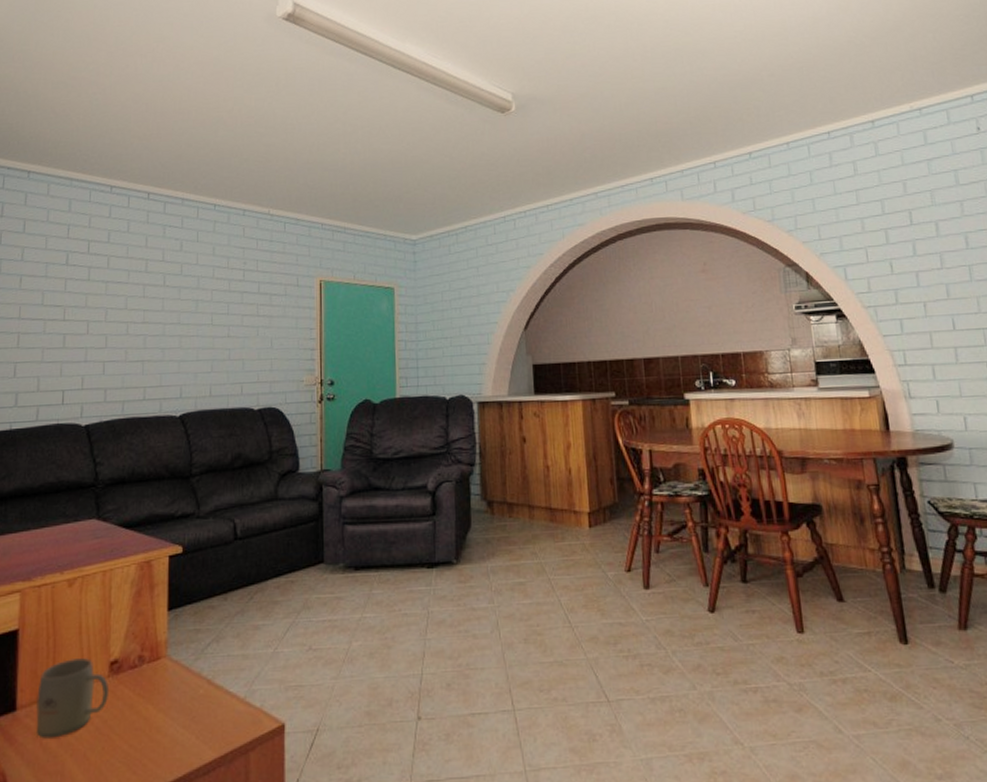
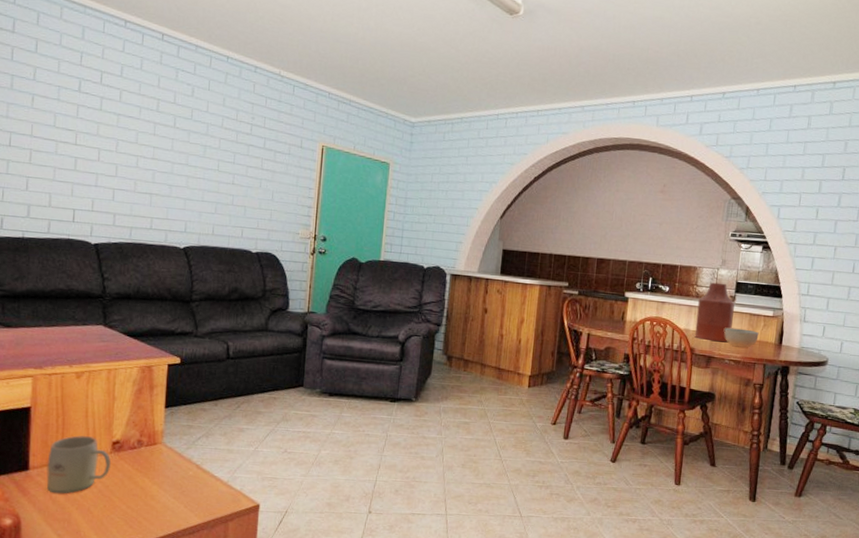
vase: none [774,365,824,439] -> present [694,282,735,343]
bowl: none [814,417,859,443] -> present [724,327,759,349]

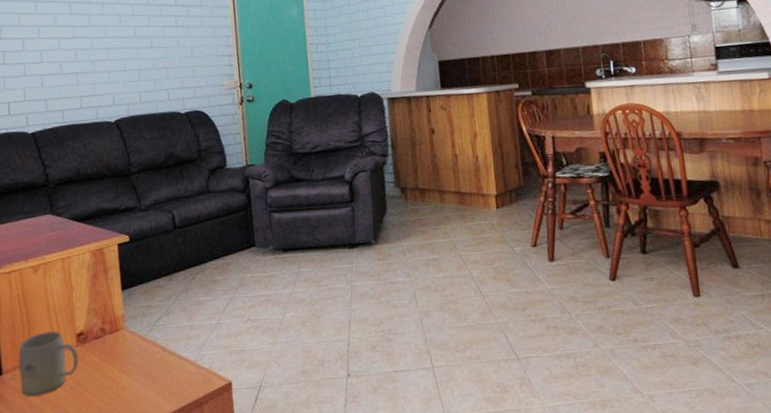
vase: present [694,282,735,343] -> none [673,51,723,121]
bowl: present [724,327,759,349] -> none [713,99,757,124]

